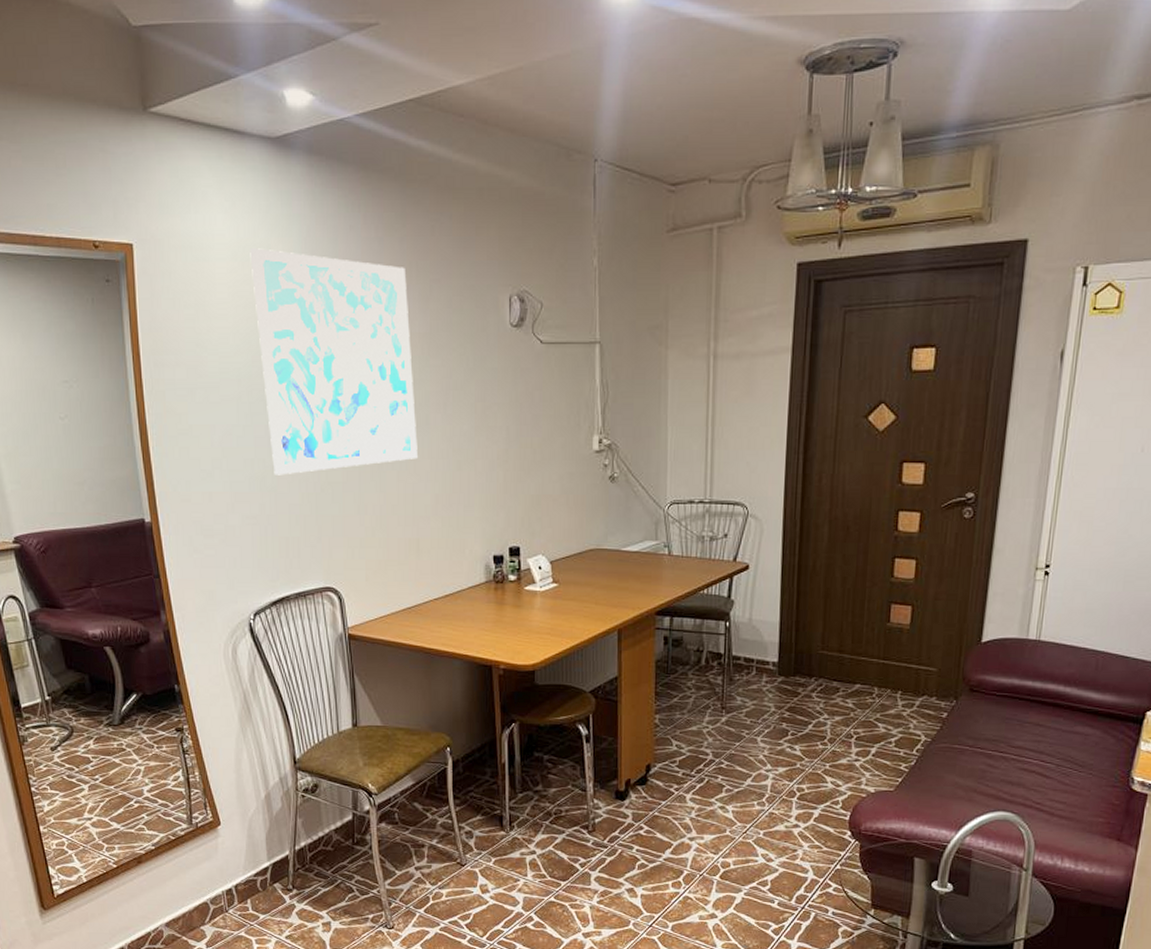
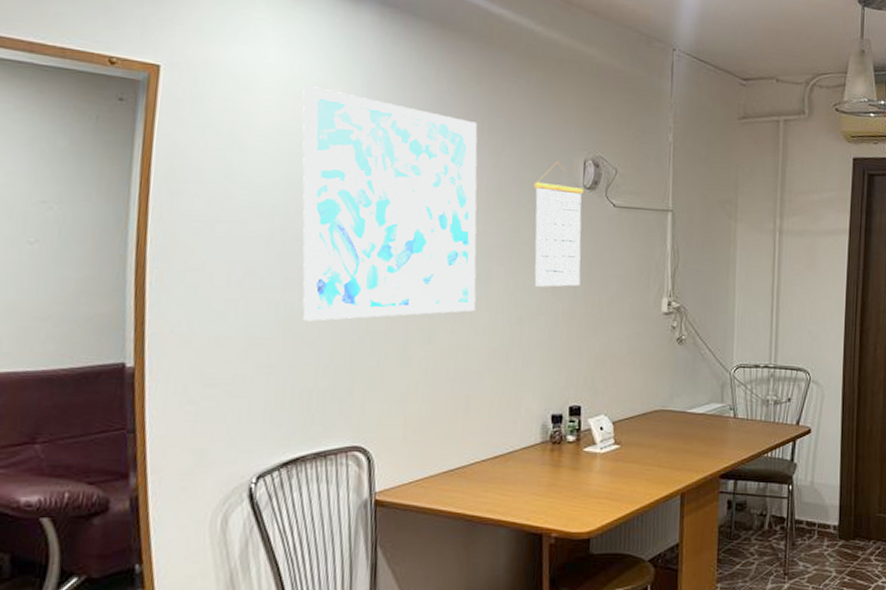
calendar: none [462,301,513,431] -> present [533,162,584,287]

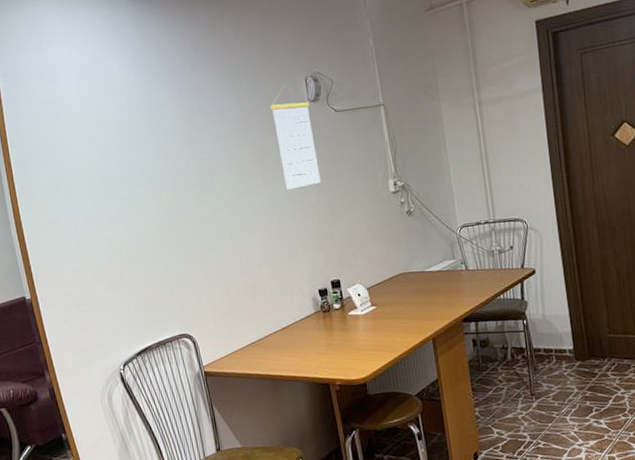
wall art: present [302,85,478,321] -> none [92,67,246,247]

